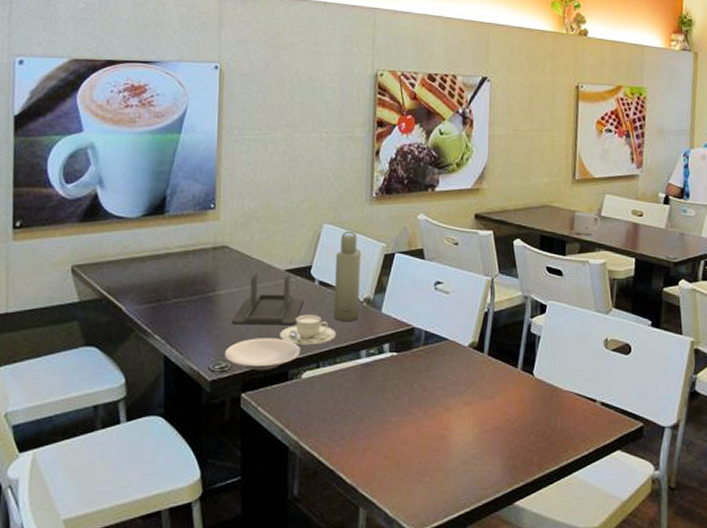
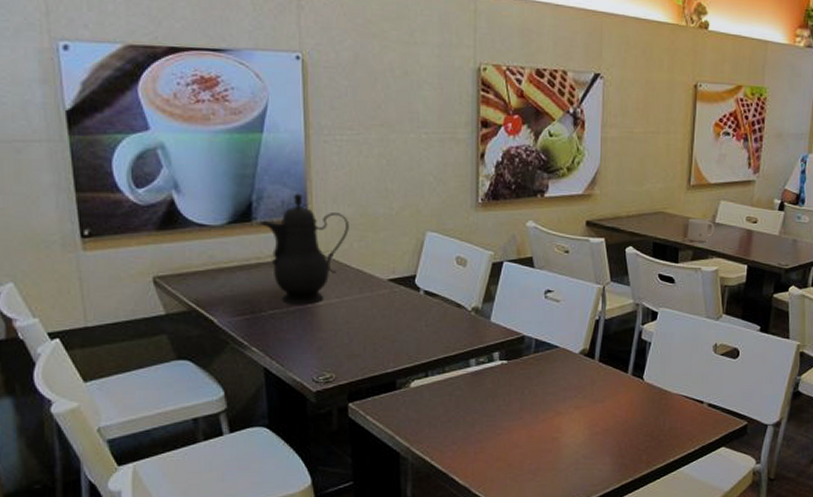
coffeepot: none [172,188,252,294] -> present [260,193,349,305]
saucer: present [223,338,302,371] -> none [327,348,409,381]
napkin holder: present [231,273,304,324] -> none [333,283,409,334]
teacup: present [280,314,336,346] -> none [385,324,444,355]
bottle: present [334,231,361,321] -> none [441,238,467,330]

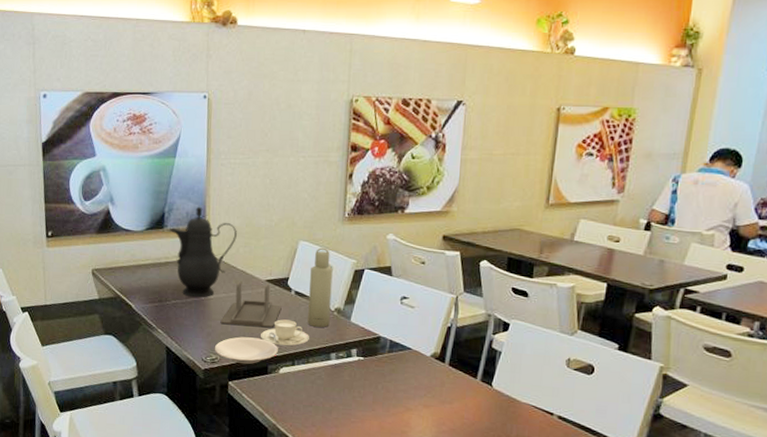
saucer: none [327,348,409,381] -> present [214,337,279,365]
napkin holder: none [333,283,409,334] -> present [220,281,282,327]
teacup: none [385,324,444,355] -> present [261,319,309,346]
bottle: none [441,238,467,330] -> present [308,247,333,327]
mug: present [687,218,714,242] -> none [543,235,573,259]

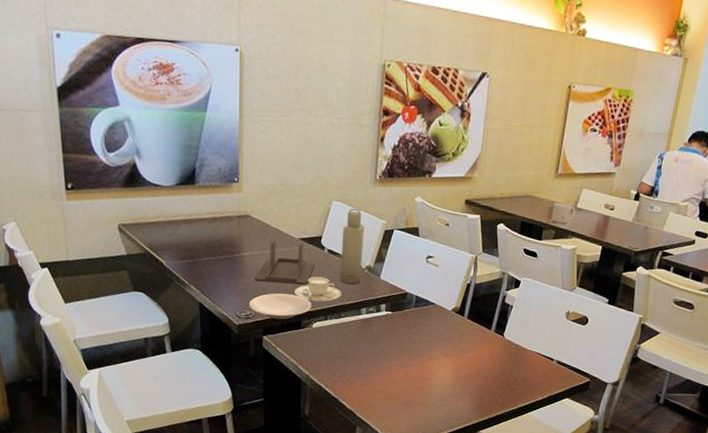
coffeepot: present [169,206,237,298] -> none [201,163,271,255]
mug: none [543,235,573,259] -> present [551,202,576,224]

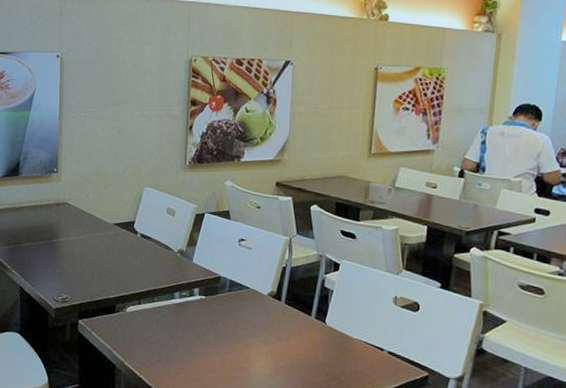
saucer: present [248,293,312,320] -> none [65,277,126,304]
napkin holder: present [254,239,315,284] -> none [71,225,128,268]
teacup: present [295,276,341,302] -> none [109,260,154,286]
bottle: present [340,208,364,284] -> none [153,193,176,268]

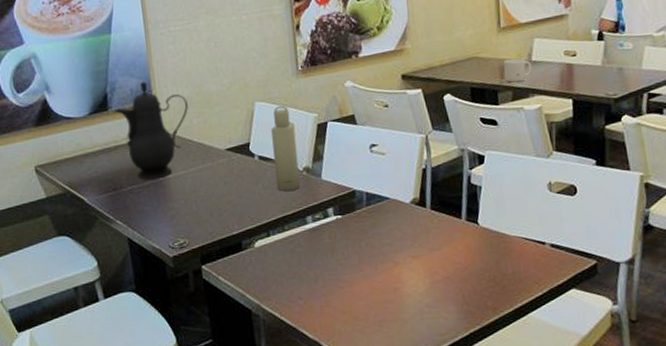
coffeepot: none [24,155,87,240] -> present [115,81,188,180]
bottle: none [153,193,176,268] -> present [271,105,300,191]

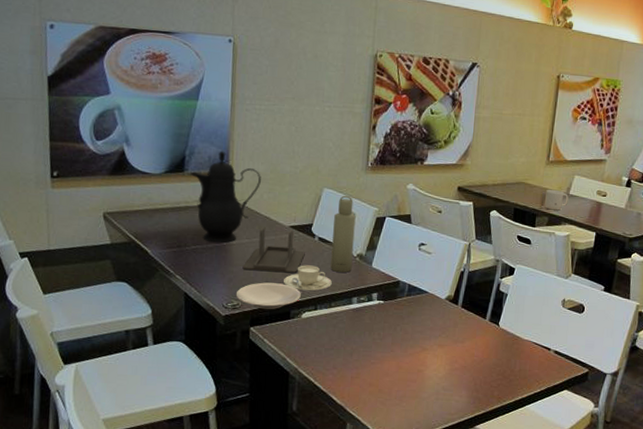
saucer: none [180,212,251,245] -> present [235,282,302,310]
napkin holder: none [183,152,247,203] -> present [242,227,305,273]
teacup: none [229,187,281,218] -> present [284,265,332,291]

